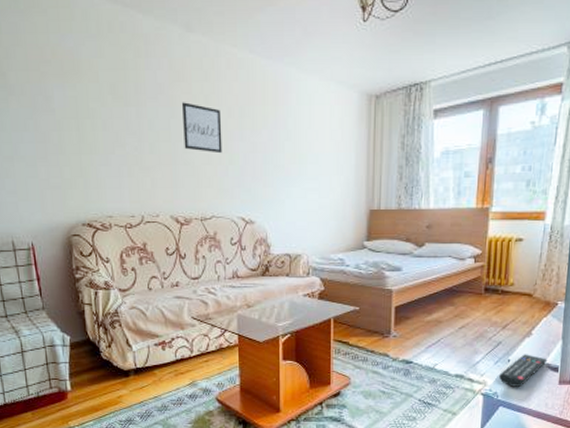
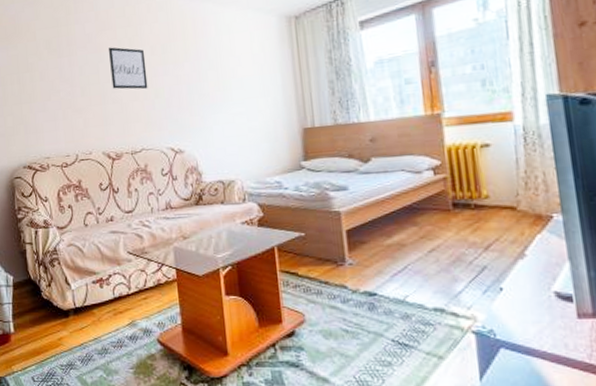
remote control: present [498,354,548,387] -> none [490,280,555,322]

